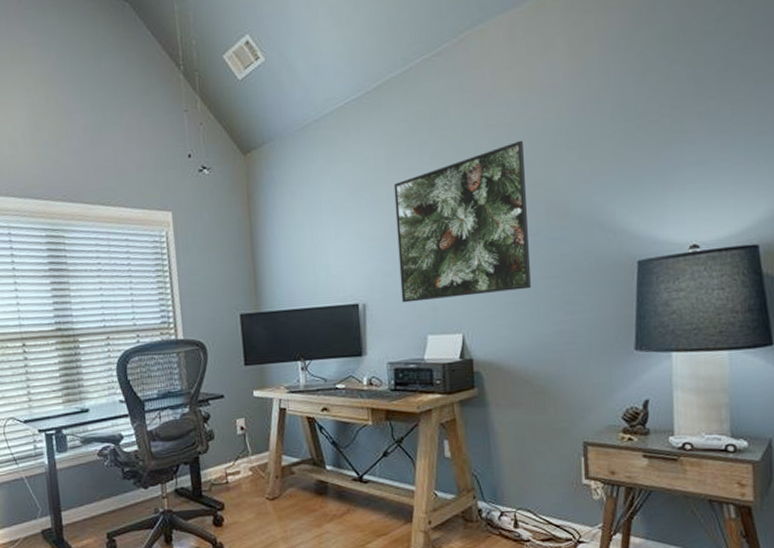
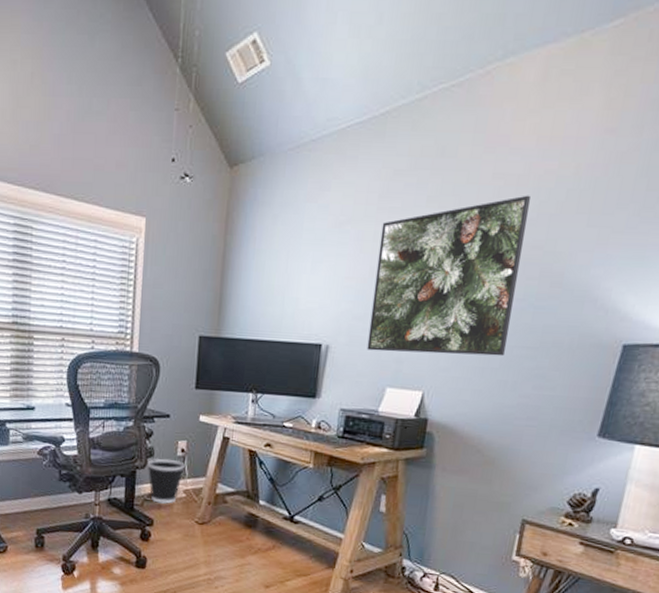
wastebasket: none [209,438,247,486] -> present [147,458,185,504]

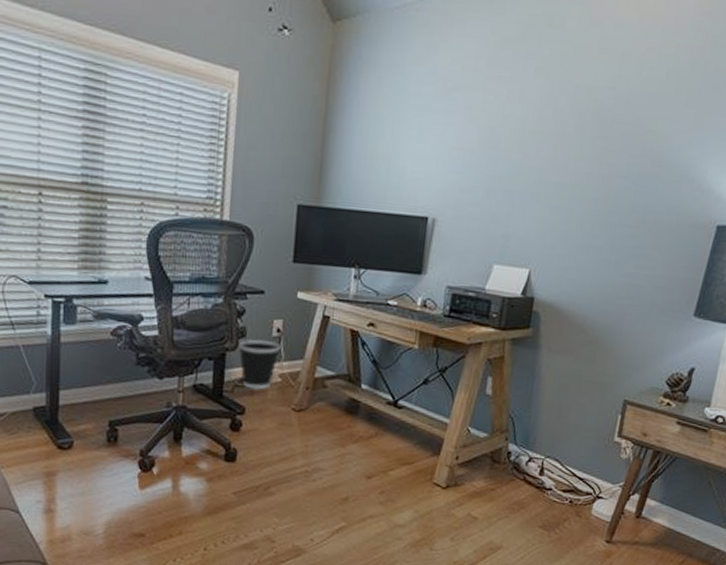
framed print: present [366,195,532,356] -> none [474,72,635,235]

